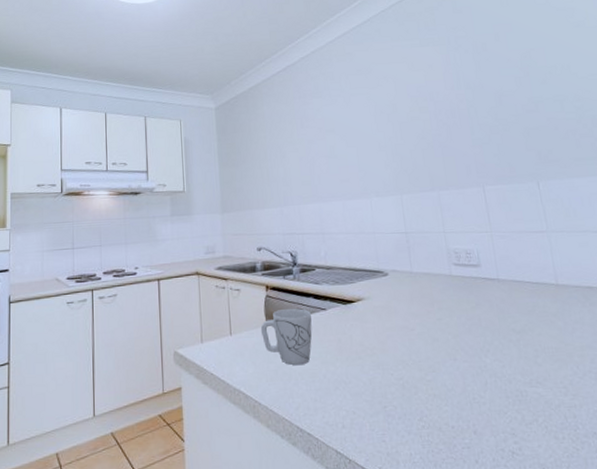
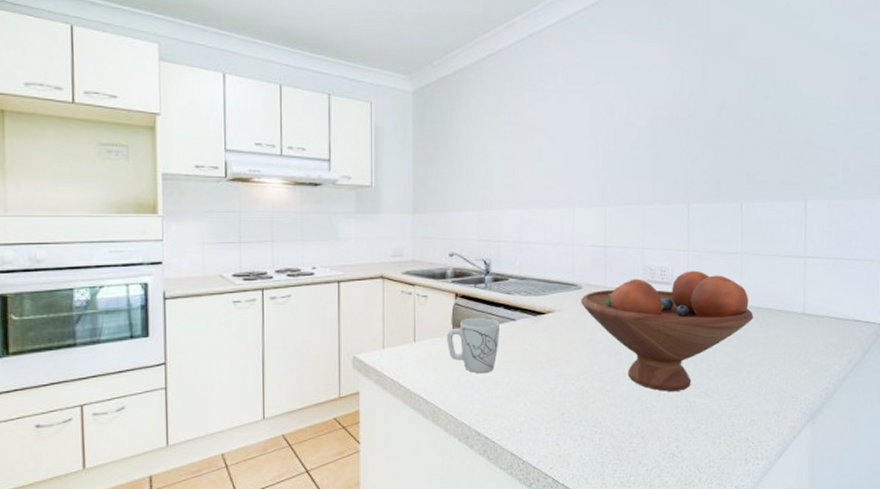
fruit bowl: none [389,251,575,380] -> present [581,270,754,392]

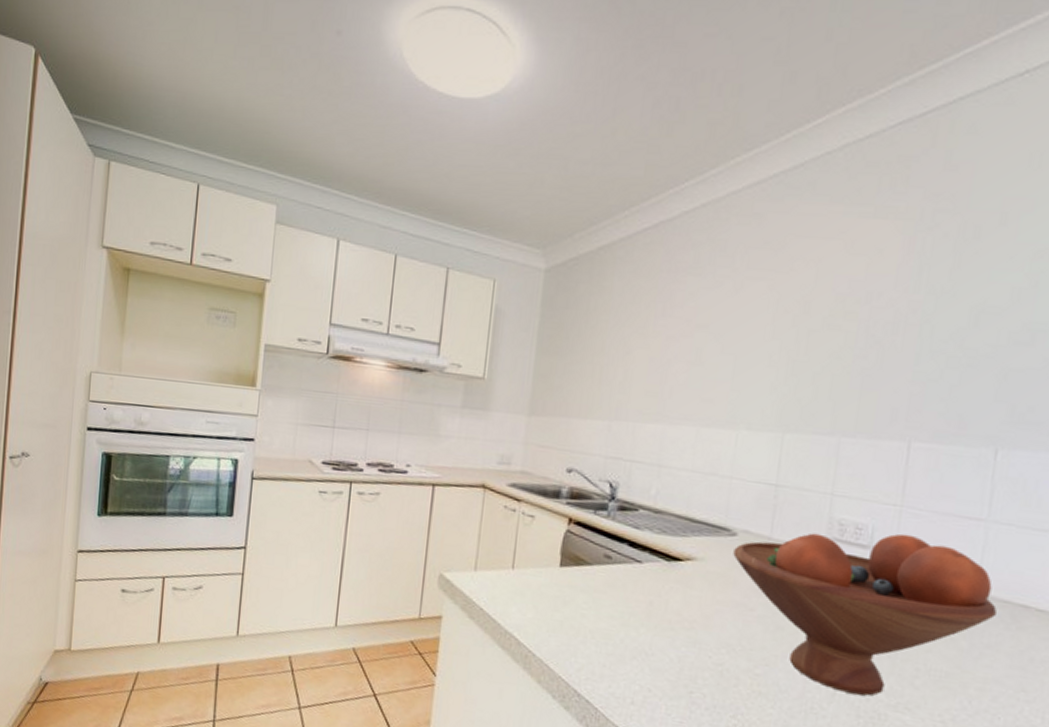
mug: present [446,317,499,374] -> none [551,550,621,622]

